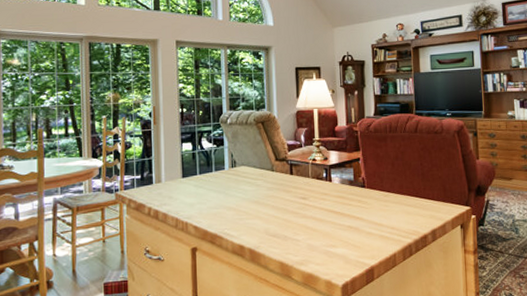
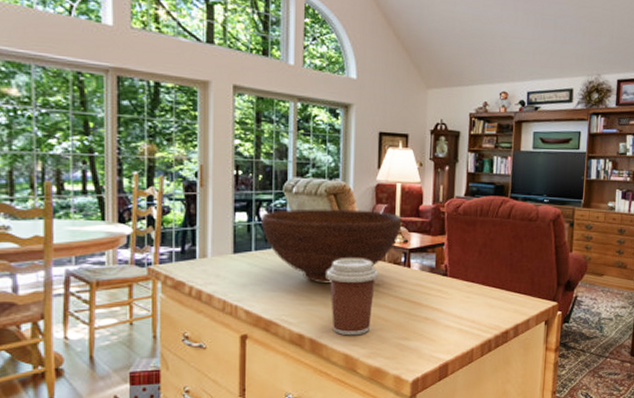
fruit bowl: none [203,134,321,200] -> present [261,208,402,284]
coffee cup: none [259,176,304,245] -> present [326,258,378,336]

